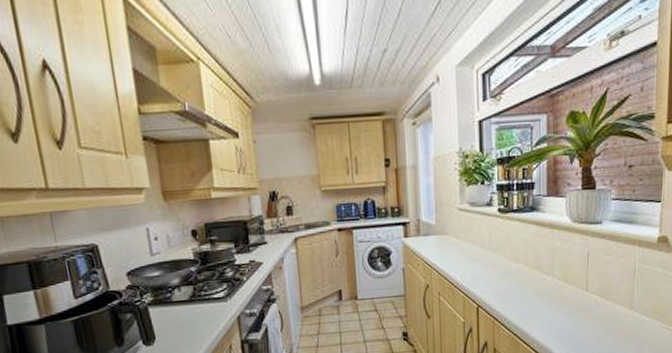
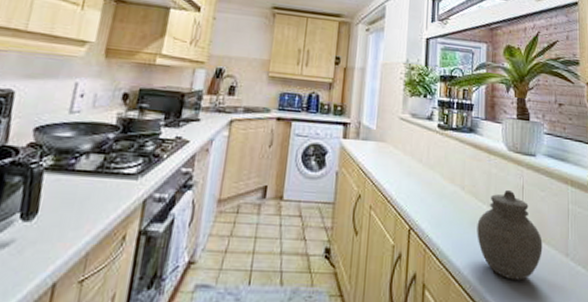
jar: none [542,259,608,336] -> present [477,189,543,281]

